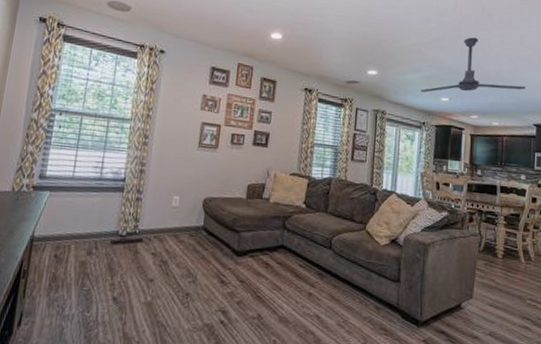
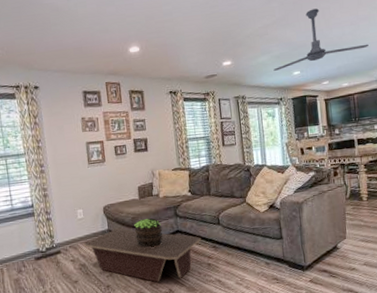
coffee table: none [170,228,307,304] -> present [83,229,201,283]
potted plant: none [232,223,266,259] -> present [134,218,164,248]

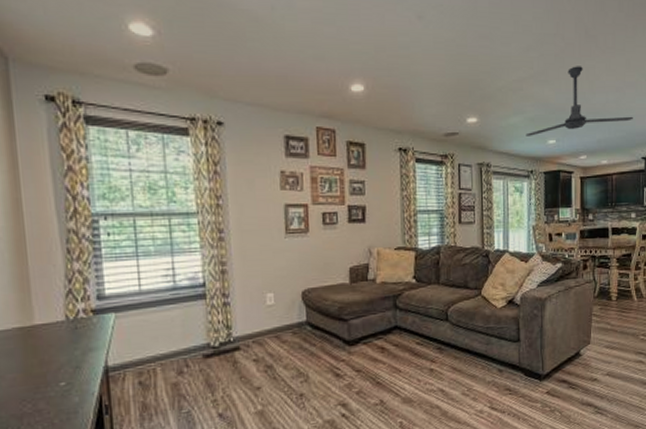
coffee table: present [83,229,201,283] -> none [271,321,424,391]
potted plant: present [134,218,164,248] -> none [341,308,378,347]

